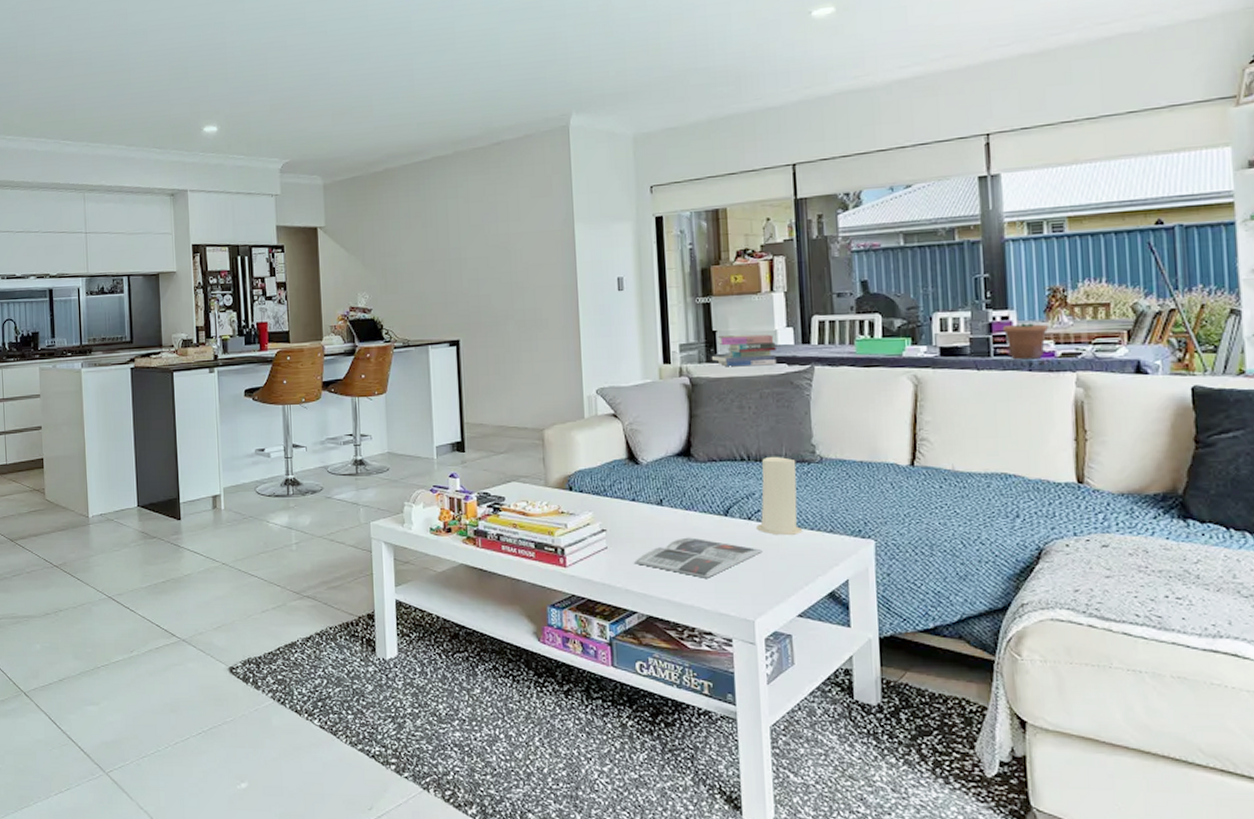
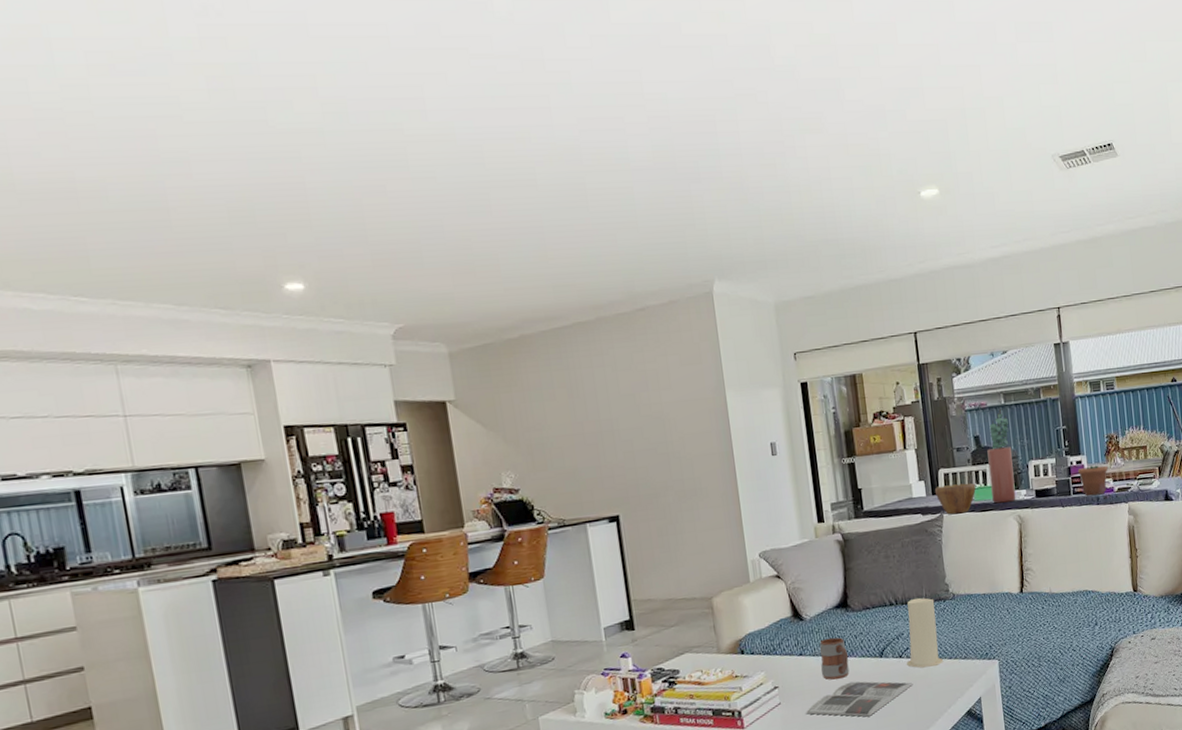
mug: none [655,486,688,532] -> present [820,637,849,680]
books: present [711,334,777,367] -> none [858,488,913,521]
bowl: none [805,333,859,368] -> present [934,483,976,515]
vase: none [877,251,913,359] -> present [987,409,1016,504]

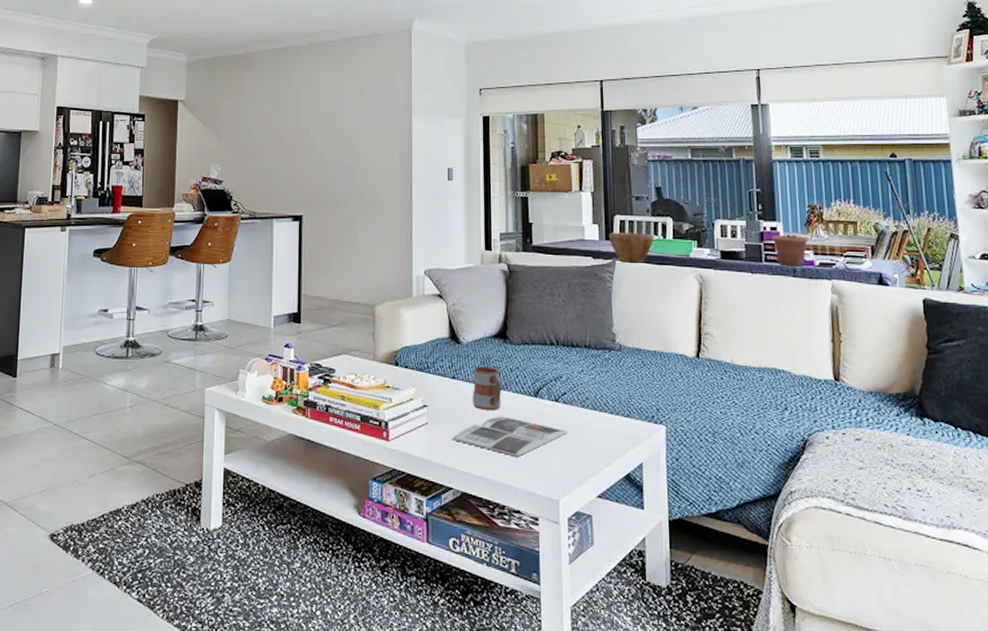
candle: present [906,597,944,668] -> none [562,342,604,418]
vase: present [987,409,1016,504] -> none [669,163,698,259]

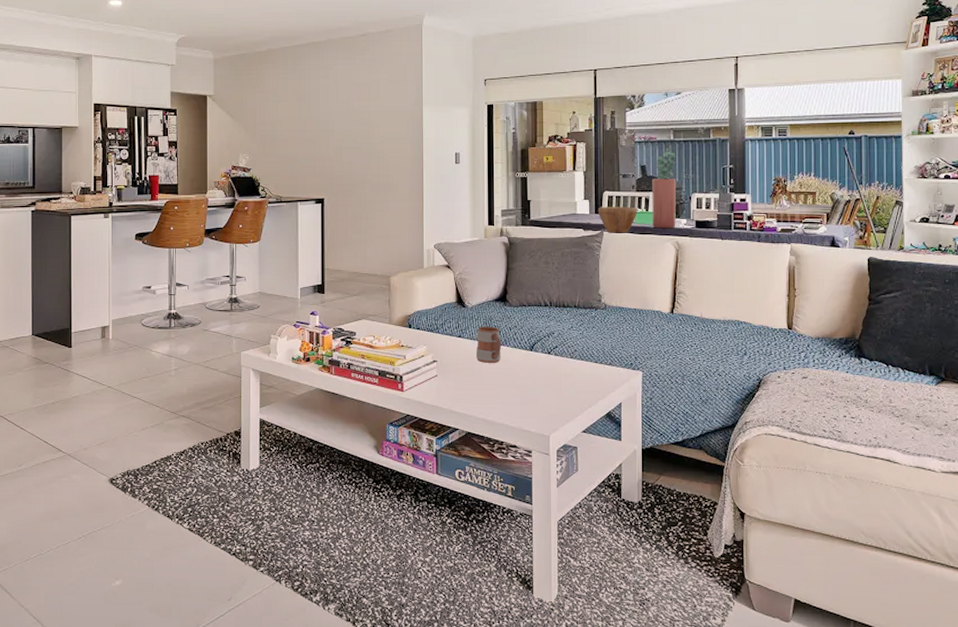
magazine: present [452,416,568,457] -> none [458,368,558,401]
vase: none [669,163,698,259] -> present [652,144,677,228]
planter: present [771,234,808,267] -> none [740,205,772,233]

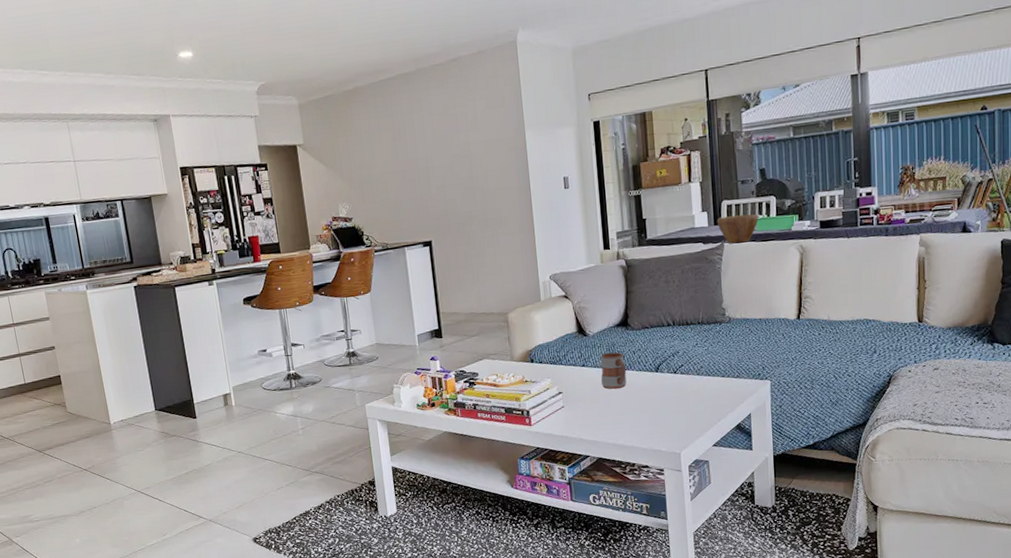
vase: present [652,144,677,228] -> none [772,142,799,234]

